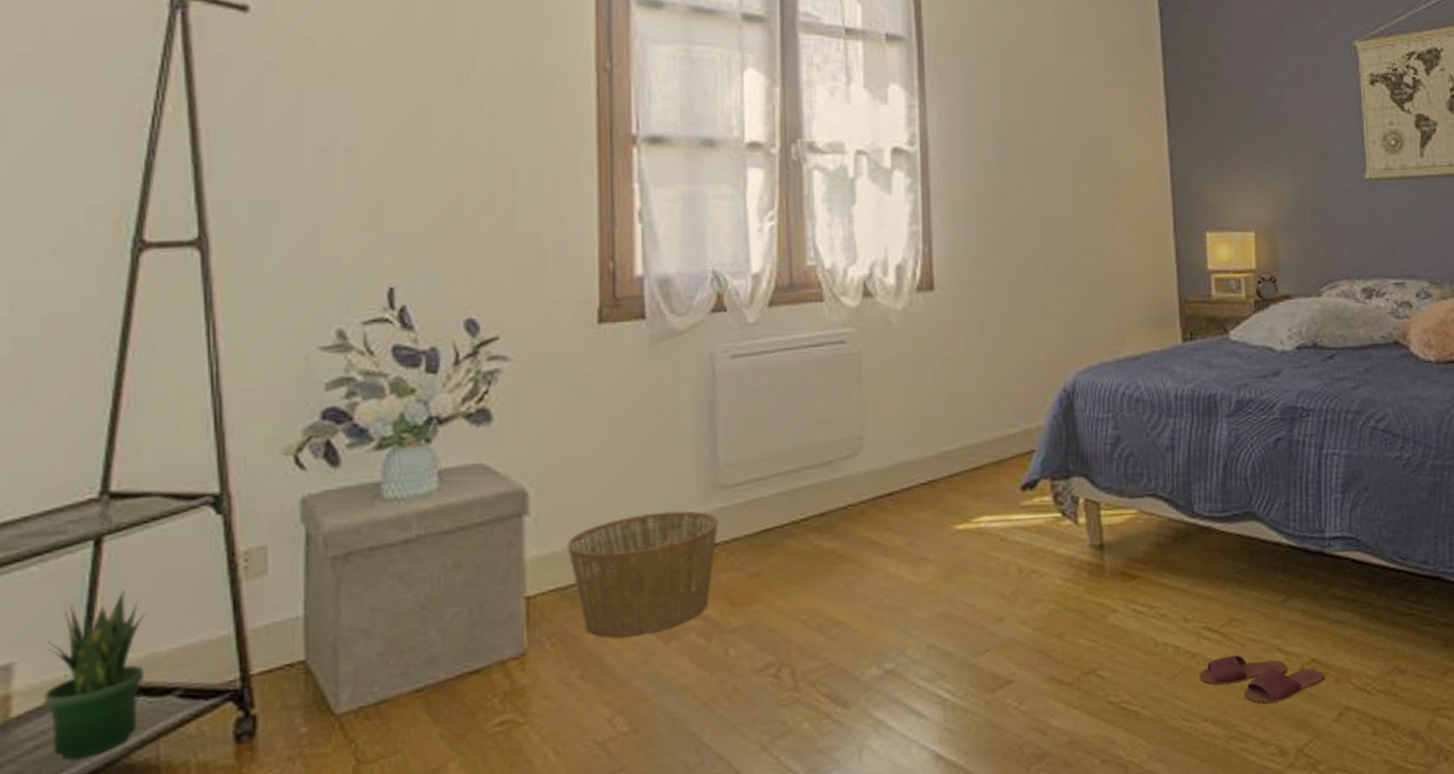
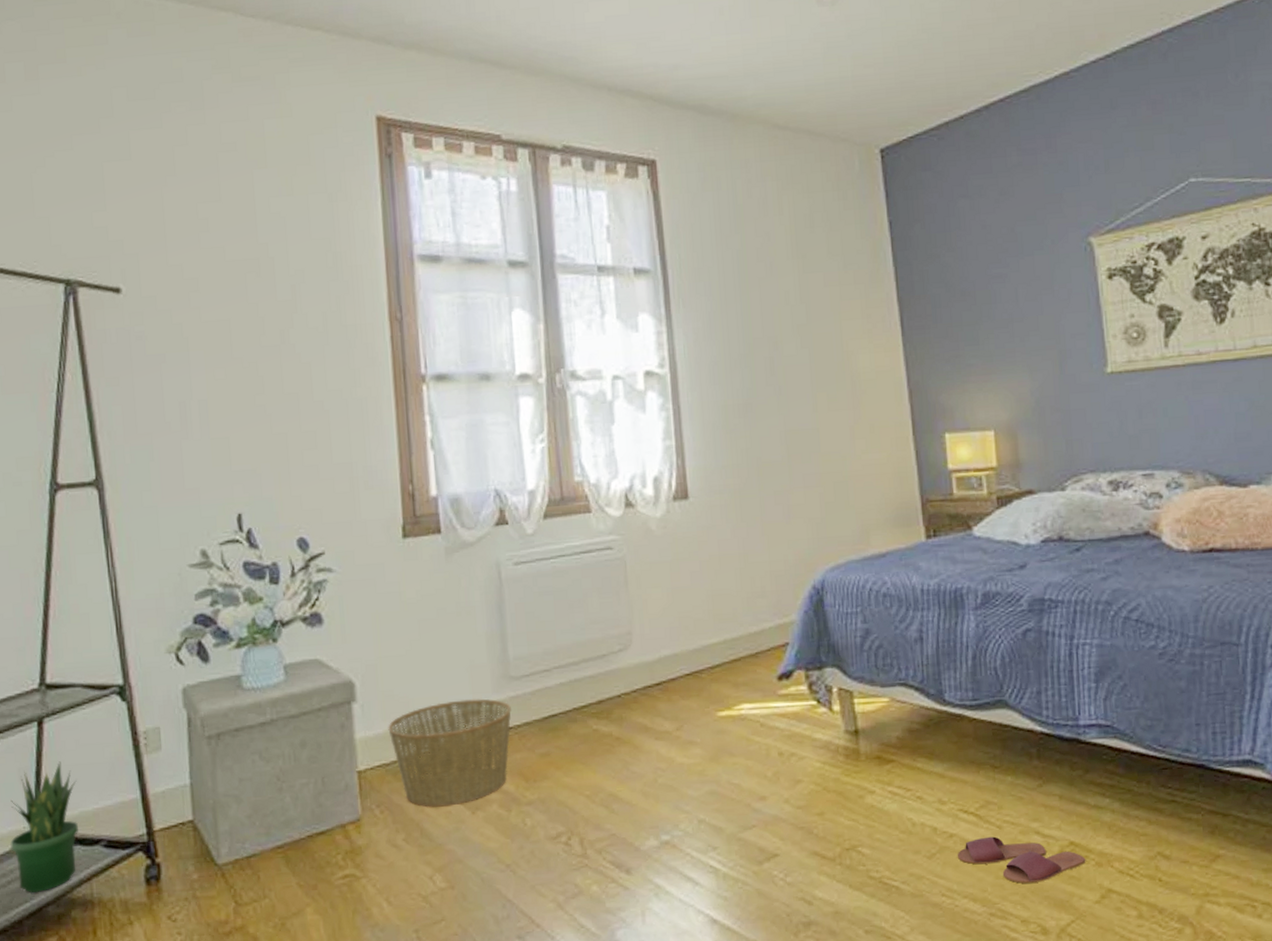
alarm clock: present [1255,272,1279,302] -> none [997,469,1021,498]

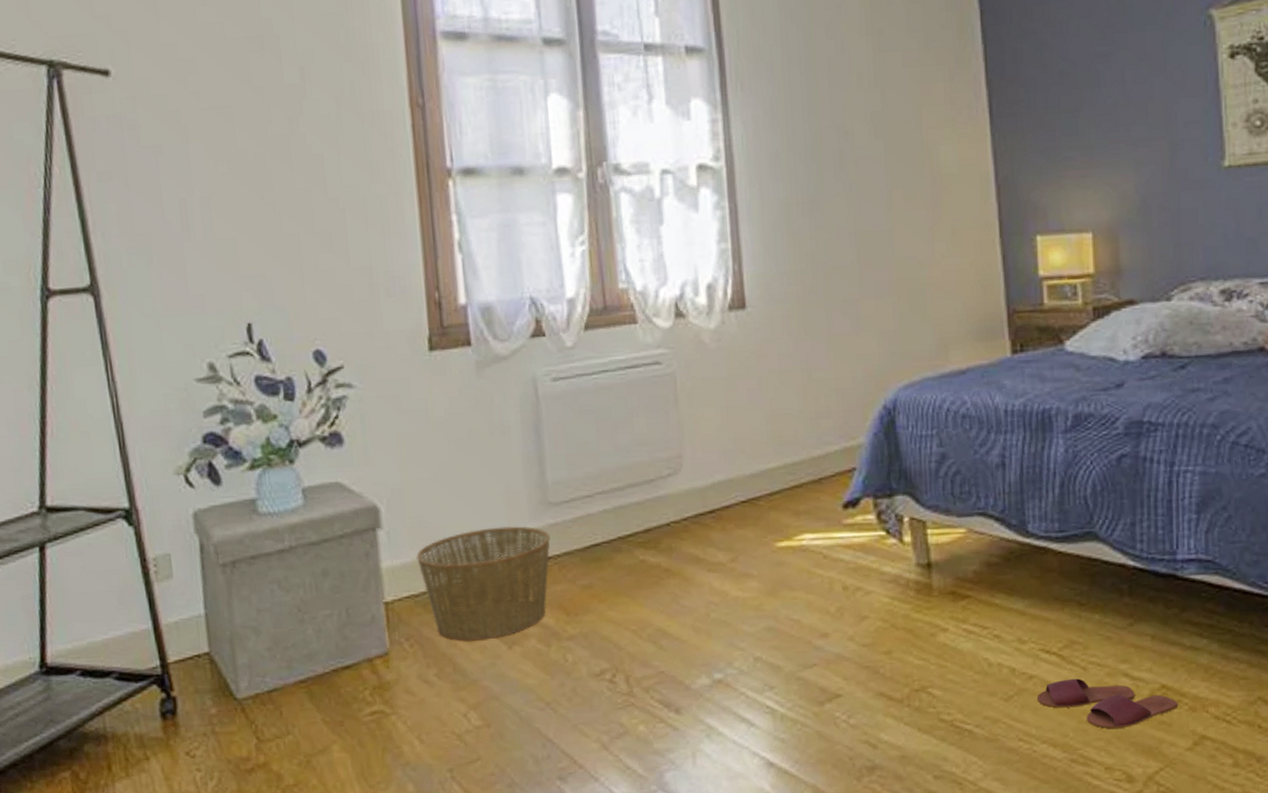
planter: present [10,761,78,894] -> none [14,589,88,727]

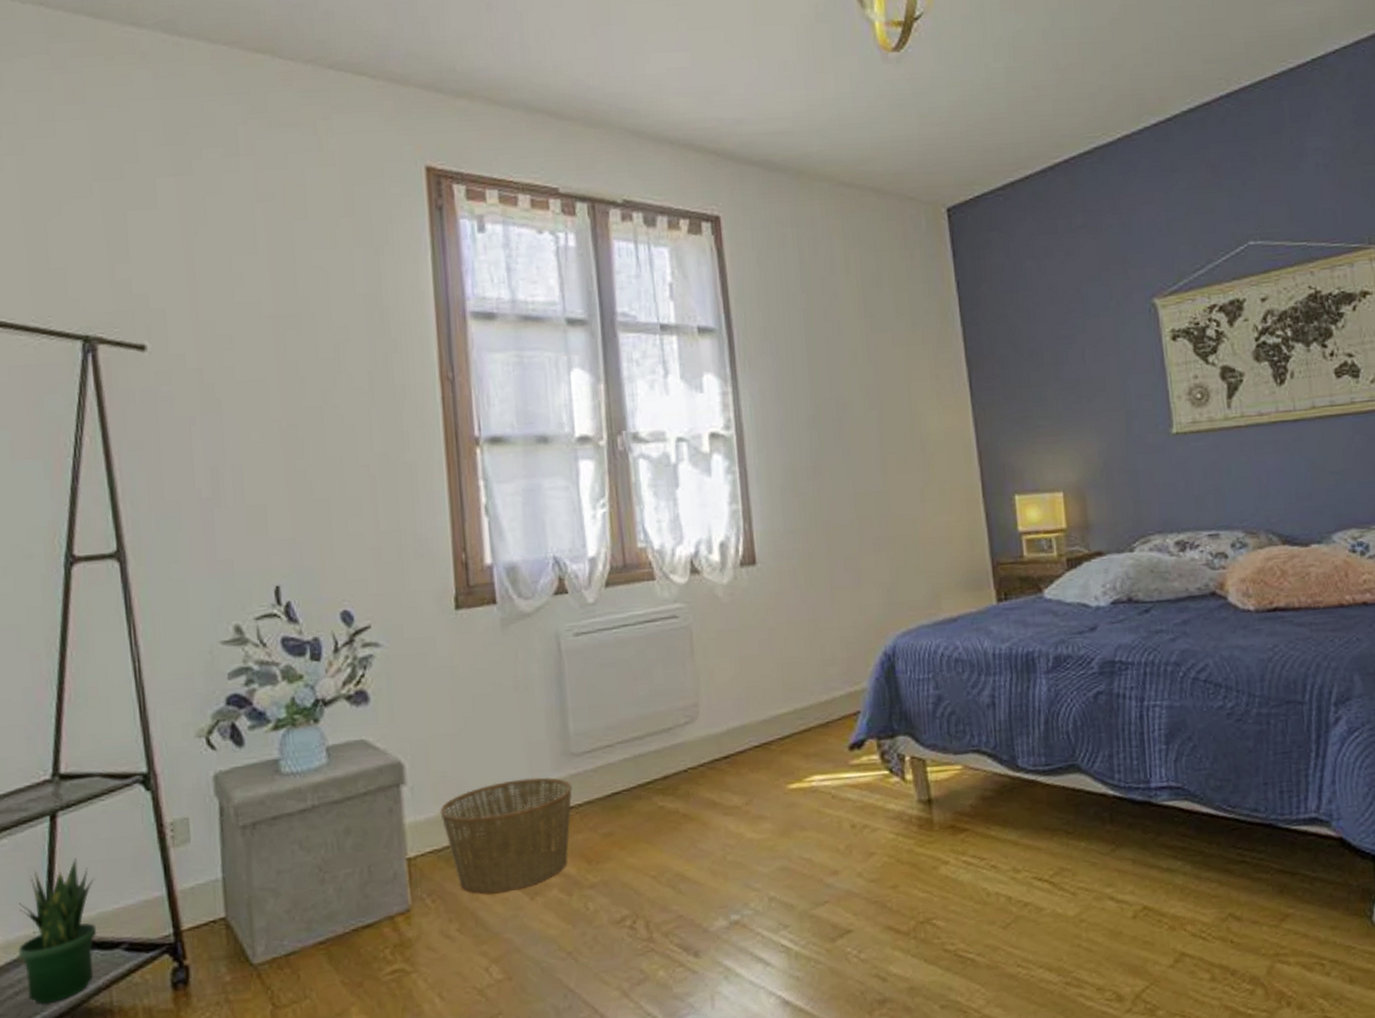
planter: none [14,589,88,727] -> present [18,858,96,1005]
slippers: present [1038,678,1179,728] -> none [1033,903,1160,951]

